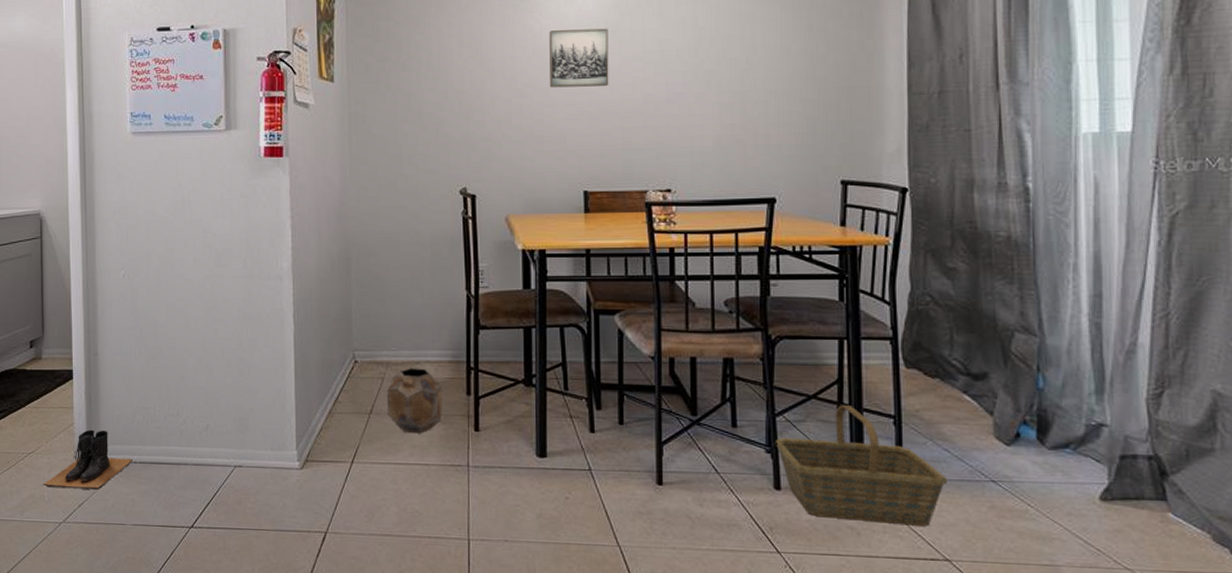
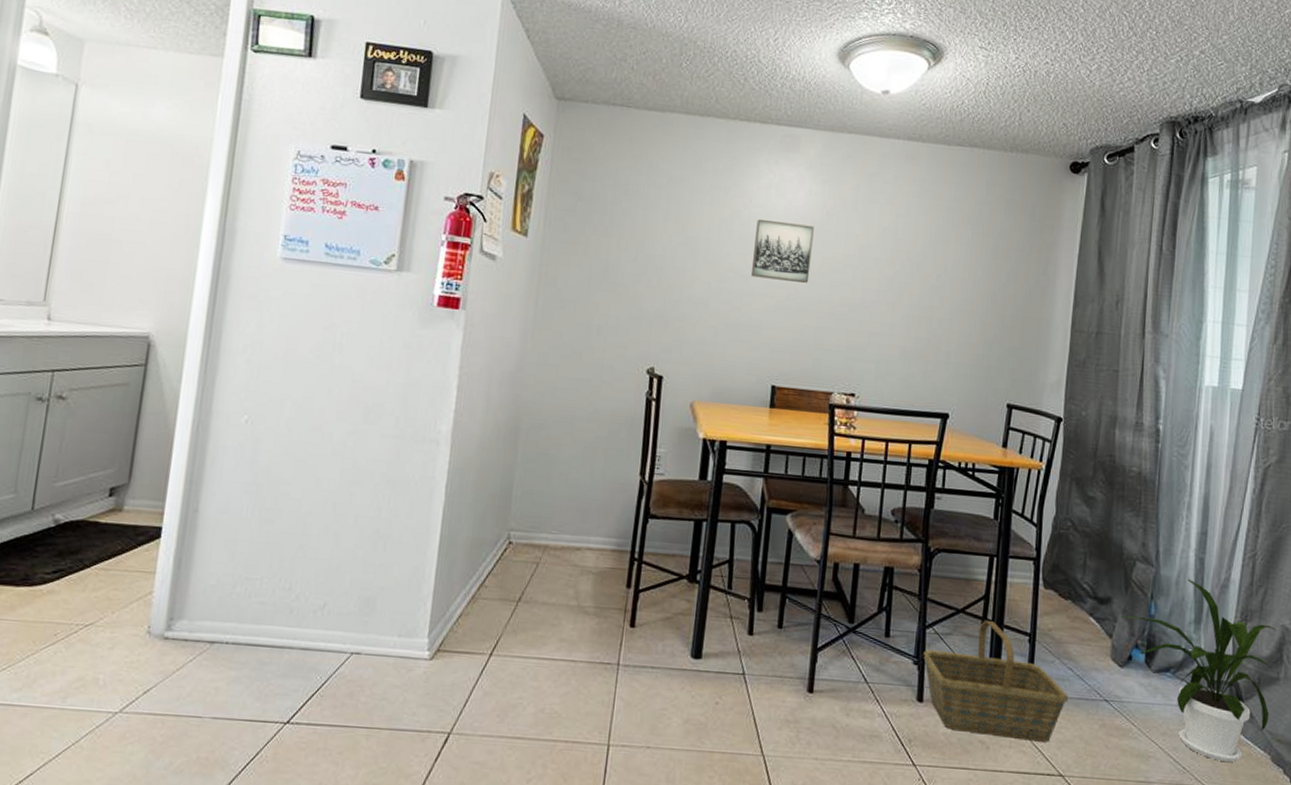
boots: present [42,429,133,490] -> none [98,600,224,674]
planter: present [386,368,443,434] -> none [537,554,602,627]
house plant: none [1002,346,1205,543] -> present [1121,578,1276,763]

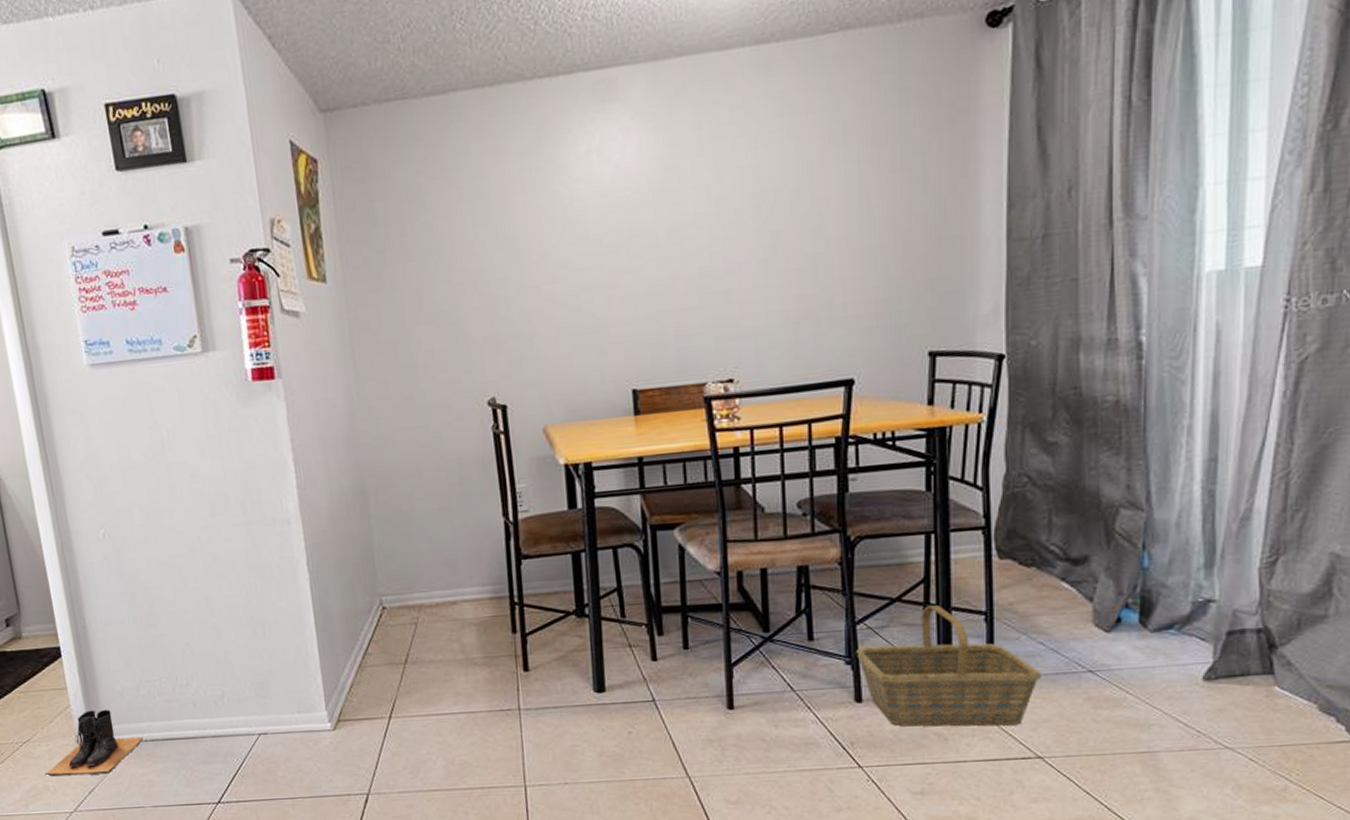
boots: none [98,600,224,674] -> present [44,709,143,777]
wall art: present [750,219,814,283] -> none [581,188,656,268]
house plant: present [1121,578,1276,763] -> none [1104,517,1322,719]

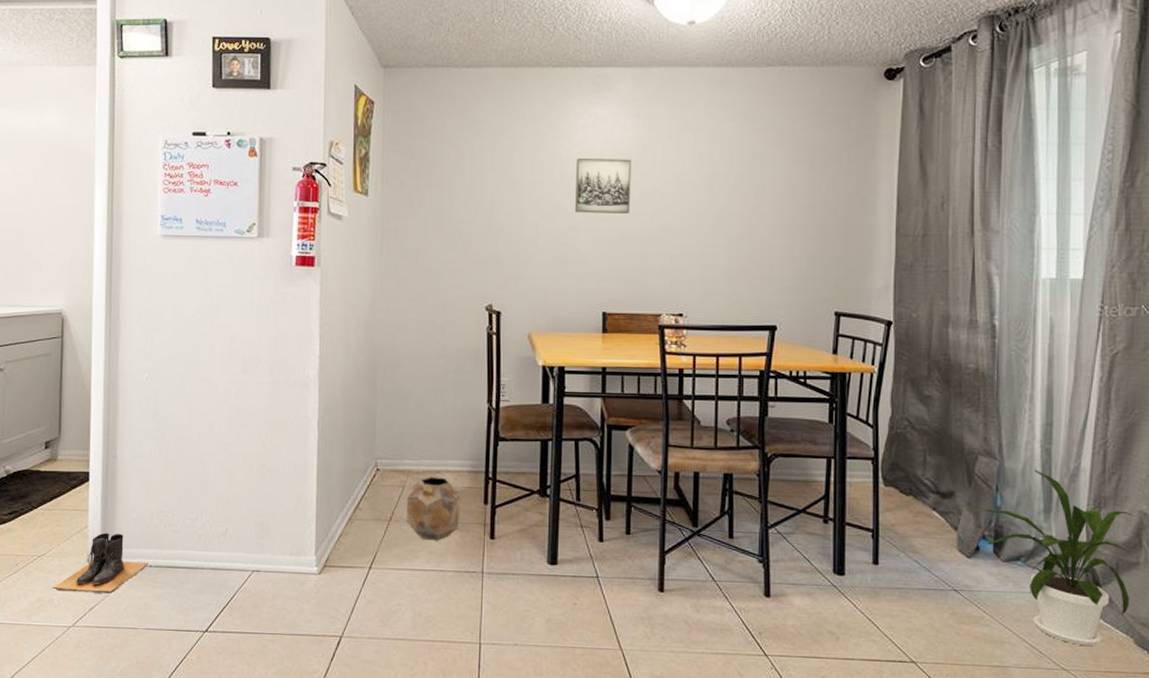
planter: none [422,608,487,681] -> present [406,477,461,541]
wall art: none [581,188,656,268] -> present [574,159,631,213]
basket: present [856,605,1041,727] -> none [768,519,916,631]
house plant: none [1104,517,1322,719] -> present [966,469,1133,646]

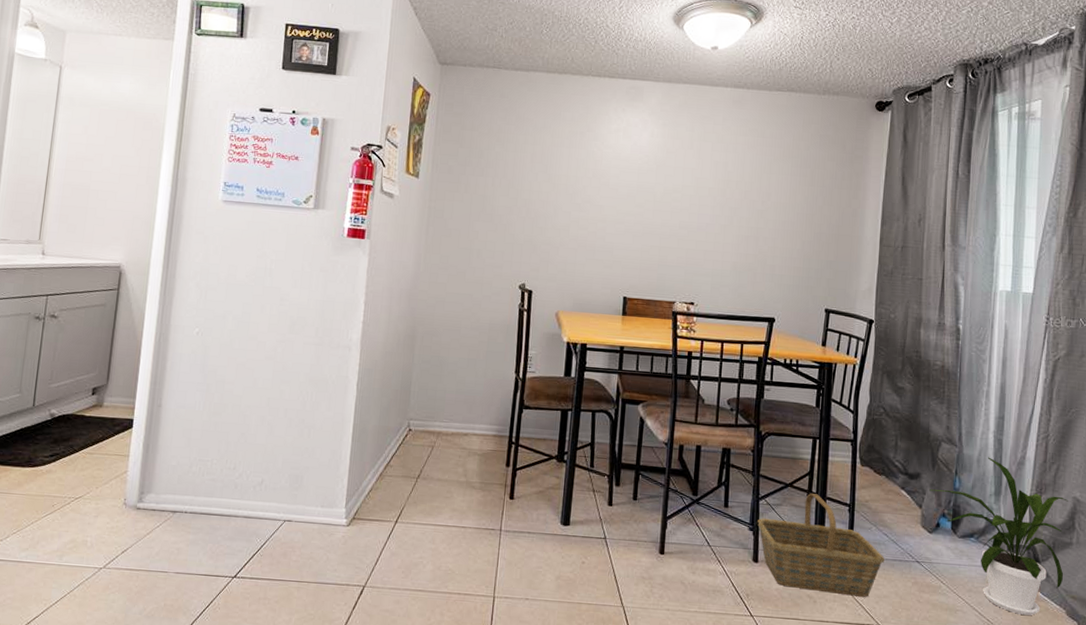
boots: present [52,532,148,594] -> none [86,478,184,537]
planter: present [406,477,461,541] -> none [433,439,486,499]
wall art: present [574,159,631,213] -> none [603,158,656,210]
basket: none [768,519,916,631] -> present [757,493,884,597]

